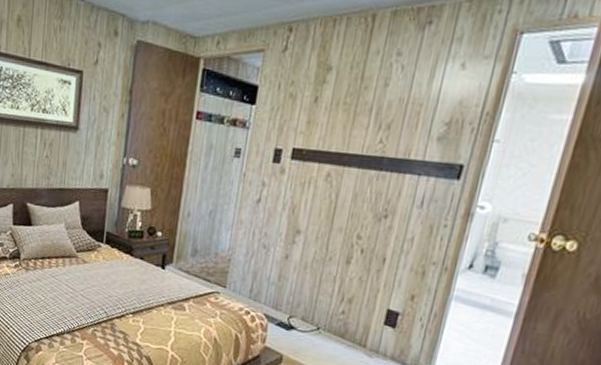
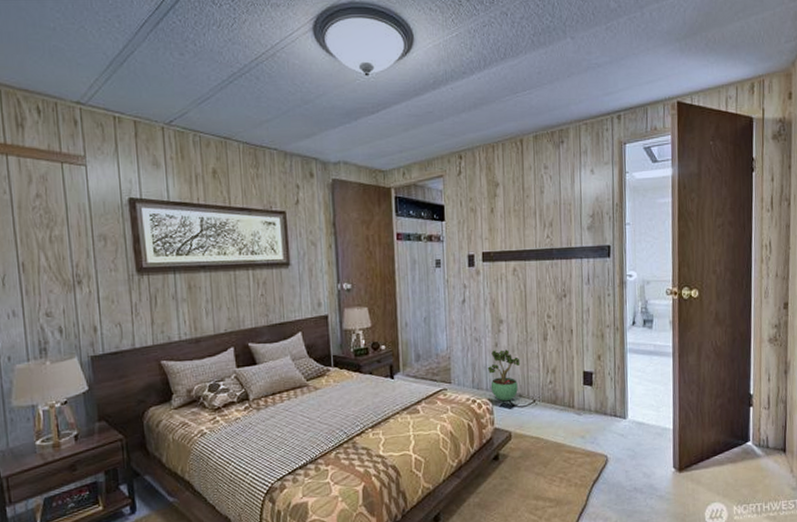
potted plant: none [269,262,312,321] -> present [487,349,521,401]

